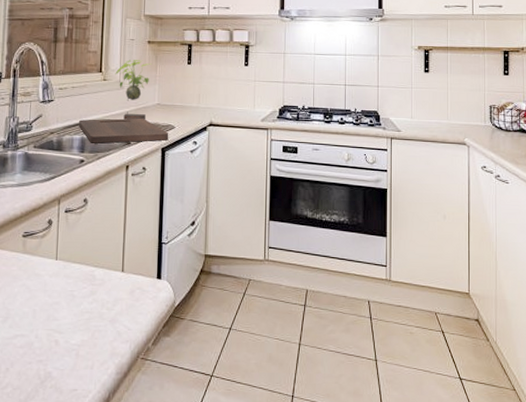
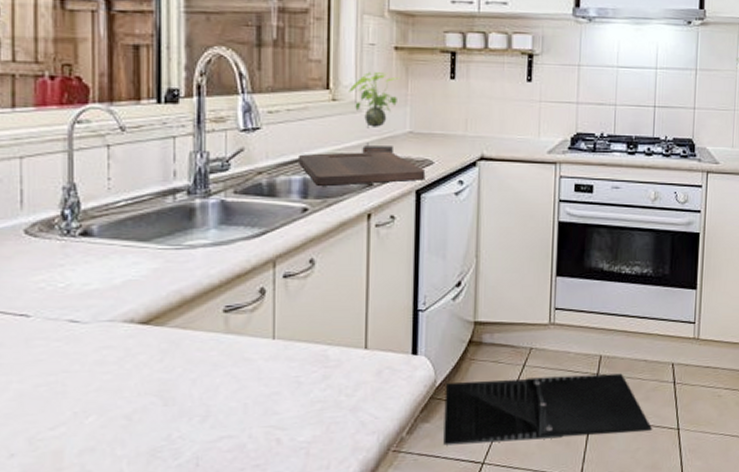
door mat: none [180,305,353,359] -> present [443,373,652,446]

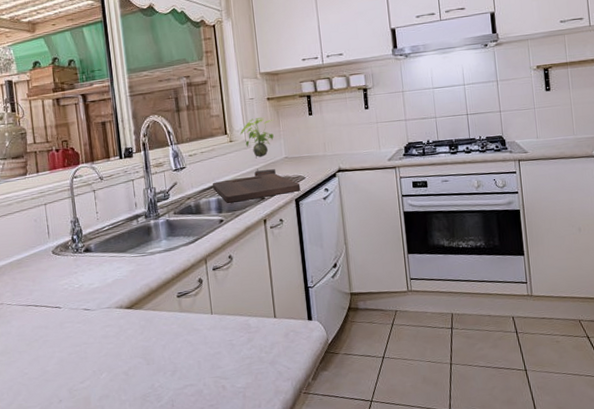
door mat: present [443,373,652,446] -> none [335,327,503,388]

